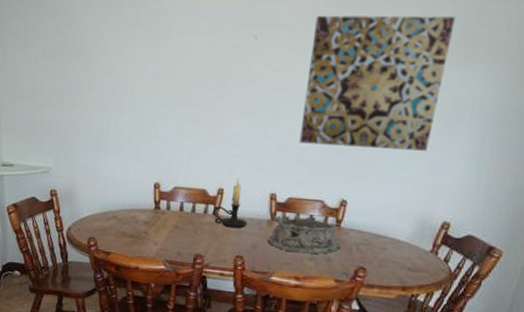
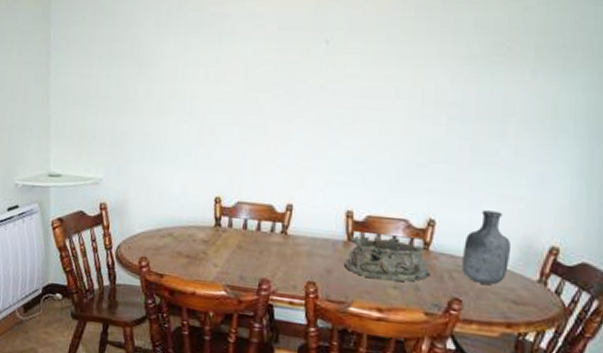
candle holder: present [212,177,248,229] -> none [280,192,321,250]
wall art: present [299,15,456,151] -> none [378,18,549,165]
vase: none [368,191,411,255] -> present [462,210,512,285]

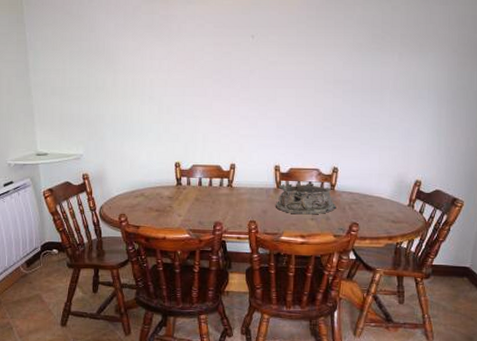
vase: present [462,210,512,285] -> none [358,158,390,211]

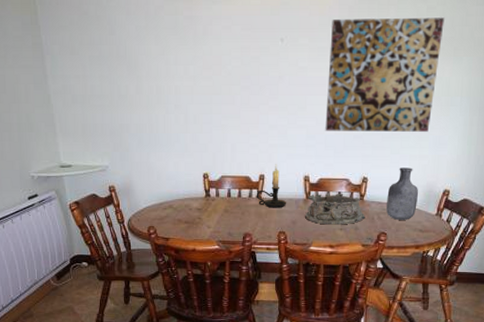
candle holder: none [227,154,258,197] -> present [256,164,287,208]
wall art: none [295,16,409,123] -> present [325,17,445,132]
vase: none [358,158,390,211] -> present [386,167,419,220]

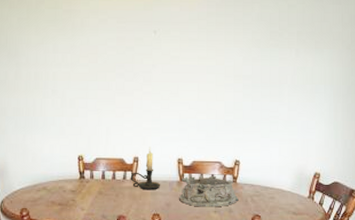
wall art: present [325,17,445,132] -> none [197,14,305,117]
vase: present [386,167,419,220] -> none [260,151,290,203]

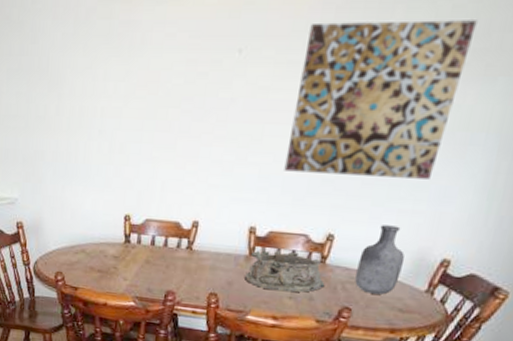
candle holder: present [130,147,161,190] -> none [185,209,224,265]
wall art: none [197,14,305,117] -> present [284,20,478,179]
vase: none [260,151,290,203] -> present [355,225,405,295]

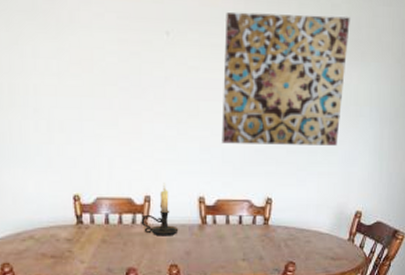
candle holder: none [185,209,224,265] -> present [141,183,179,237]
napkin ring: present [245,250,325,293] -> none [201,218,271,255]
vase: present [355,225,405,295] -> none [294,186,329,247]

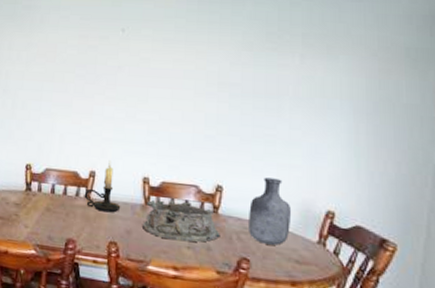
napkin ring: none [201,218,271,255] -> present [143,200,220,243]
wall art: present [222,11,350,146] -> none [169,11,312,137]
vase: none [294,186,329,247] -> present [249,177,292,246]

